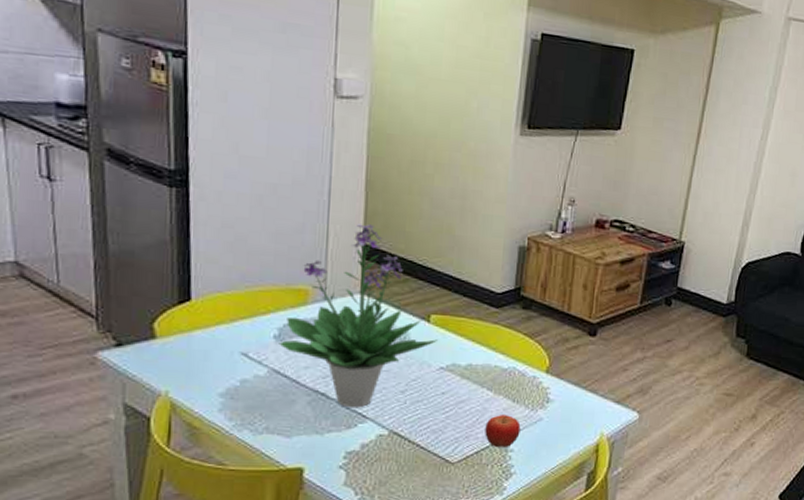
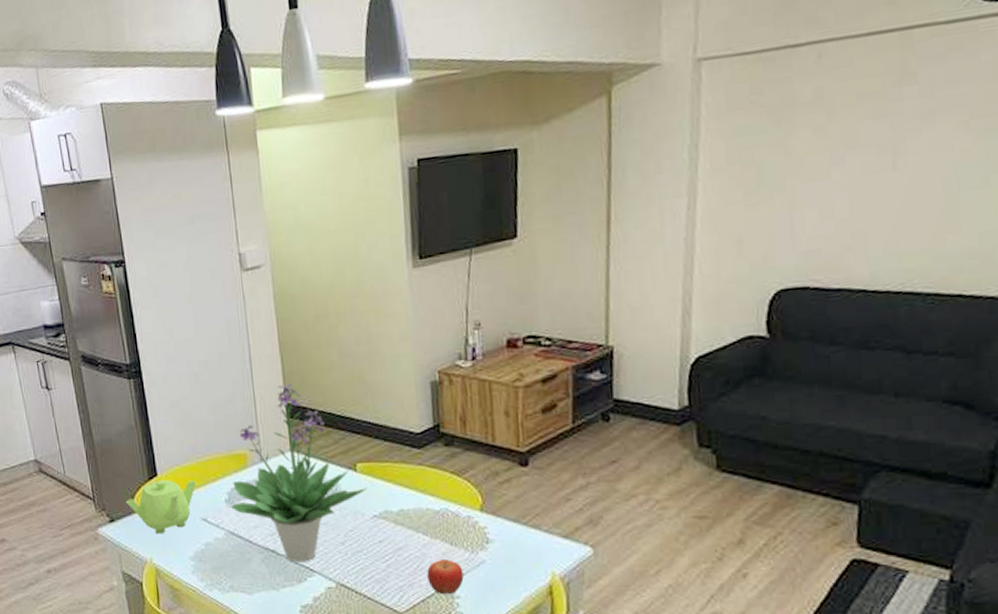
teapot: none [142,306,240,366] -> present [125,480,196,534]

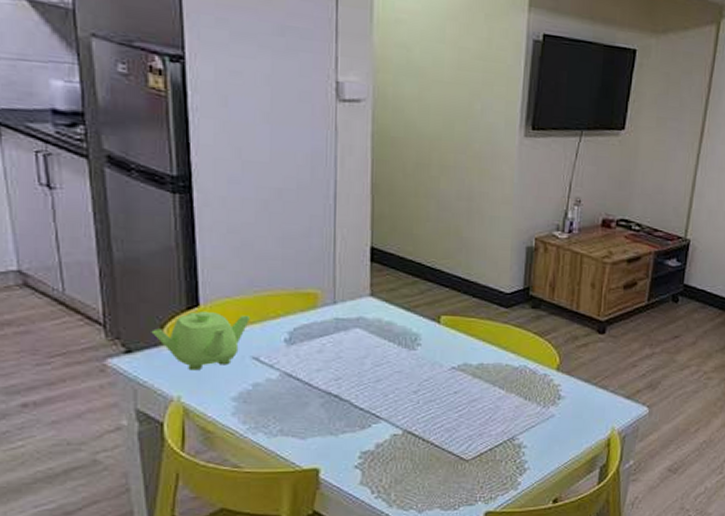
potted plant: present [230,384,367,563] -> none [290,227,448,409]
fruit: present [427,559,464,594] -> none [498,412,533,443]

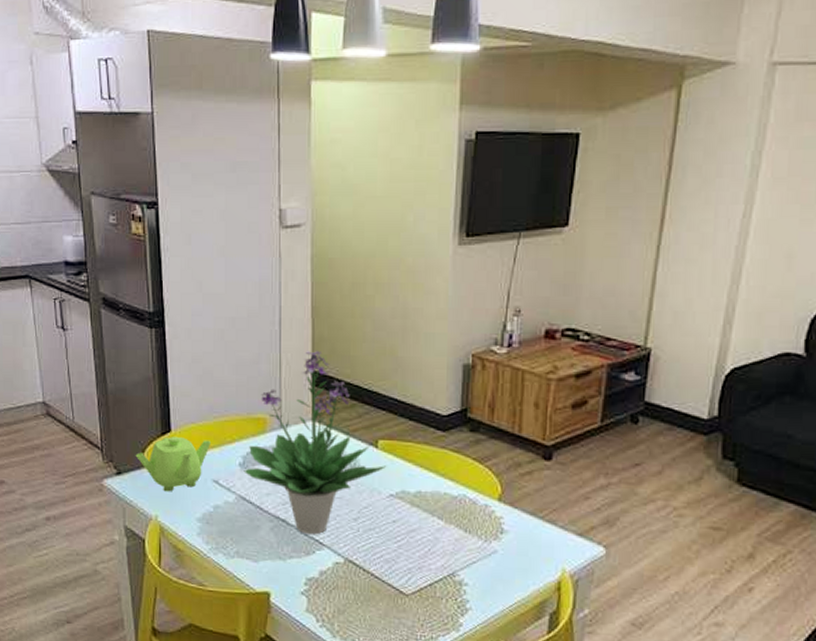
potted plant: none [290,227,448,409] -> present [243,351,386,535]

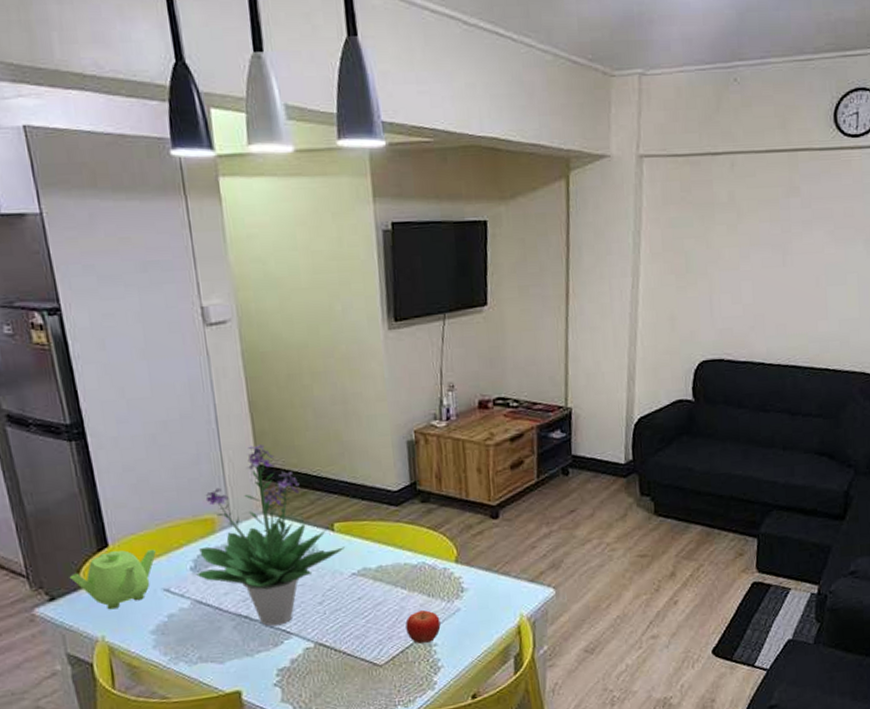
fruit: none [438,545,474,581] -> present [405,610,441,644]

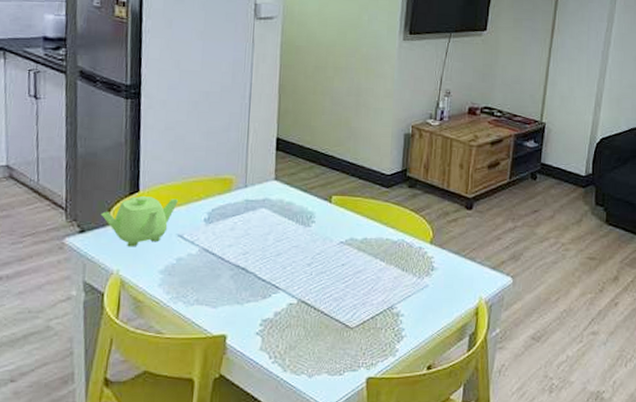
potted plant: present [196,444,345,627] -> none [208,121,338,280]
fruit: present [405,610,441,644] -> none [379,283,410,312]

